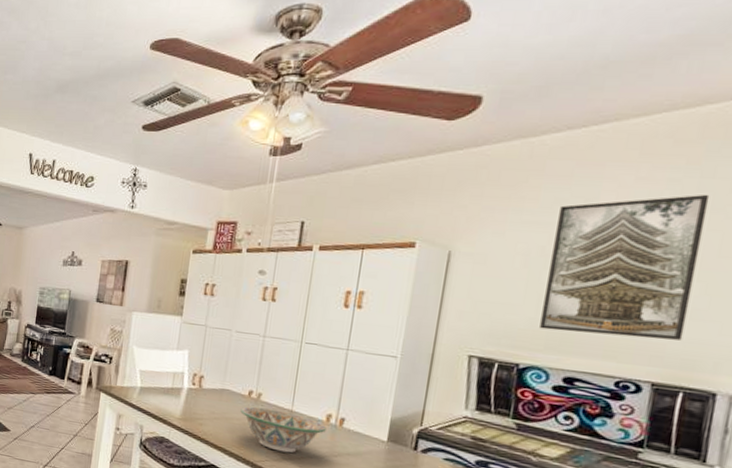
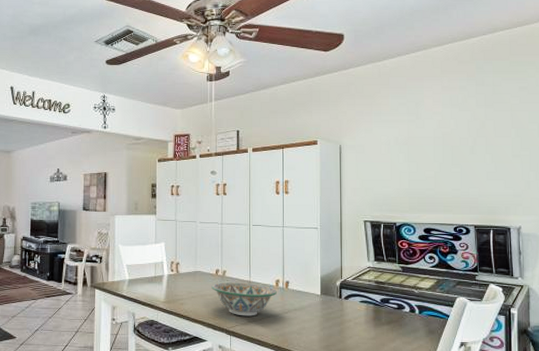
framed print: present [539,194,710,340] -> none [403,96,486,196]

